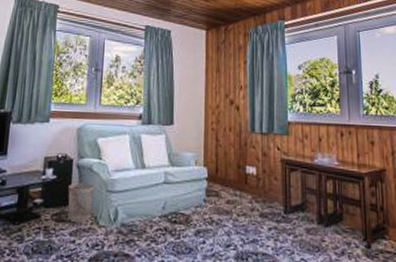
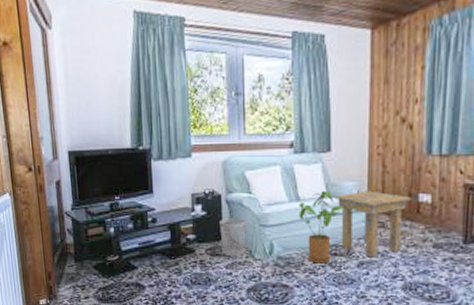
house plant: none [143,159,184,232] -> present [299,190,344,264]
side table: none [176,161,239,226] -> present [335,190,411,258]

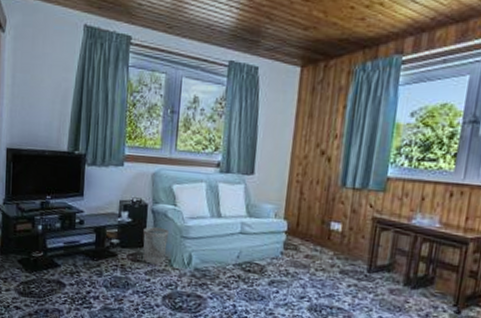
house plant: present [299,190,344,264] -> none [218,210,261,279]
side table: present [335,190,411,258] -> none [253,214,323,278]

